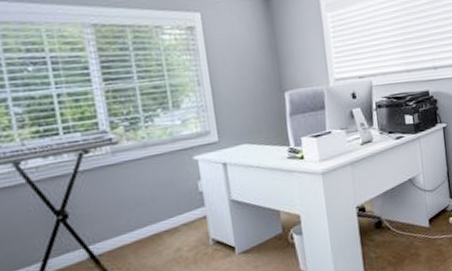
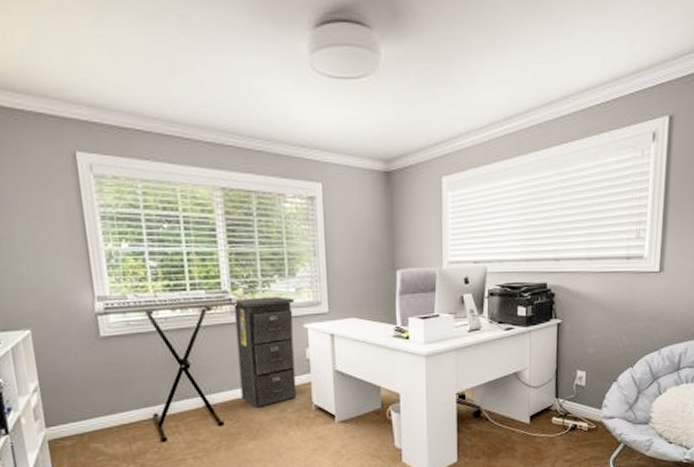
filing cabinet: none [113,130,192,253] -> present [233,296,297,409]

